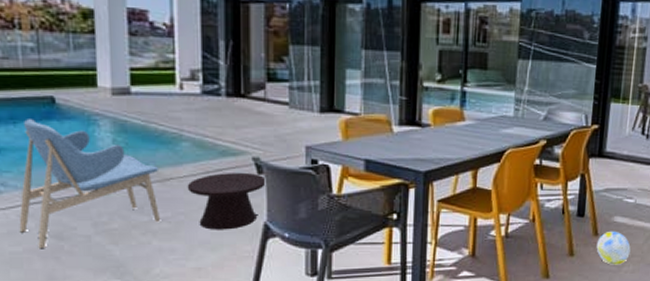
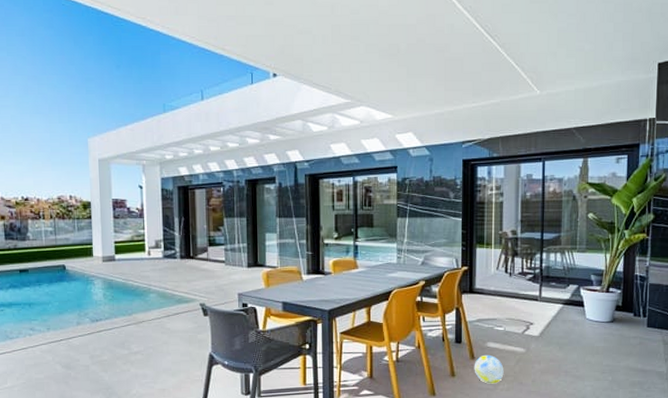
lounge chair: present [19,119,160,249] -> none [42,282,136,376]
side table: present [187,172,267,230] -> none [154,315,211,360]

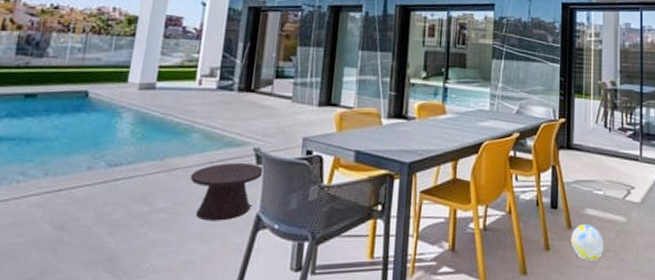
side table: none [154,315,211,360] -> present [190,162,265,221]

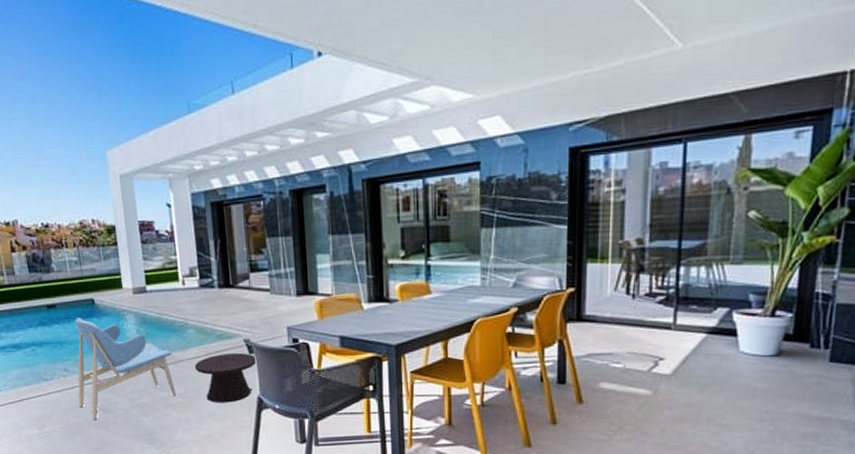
lounge chair: none [25,111,168,241] -> present [75,318,176,420]
ball: present [571,223,604,261] -> none [582,397,622,434]

